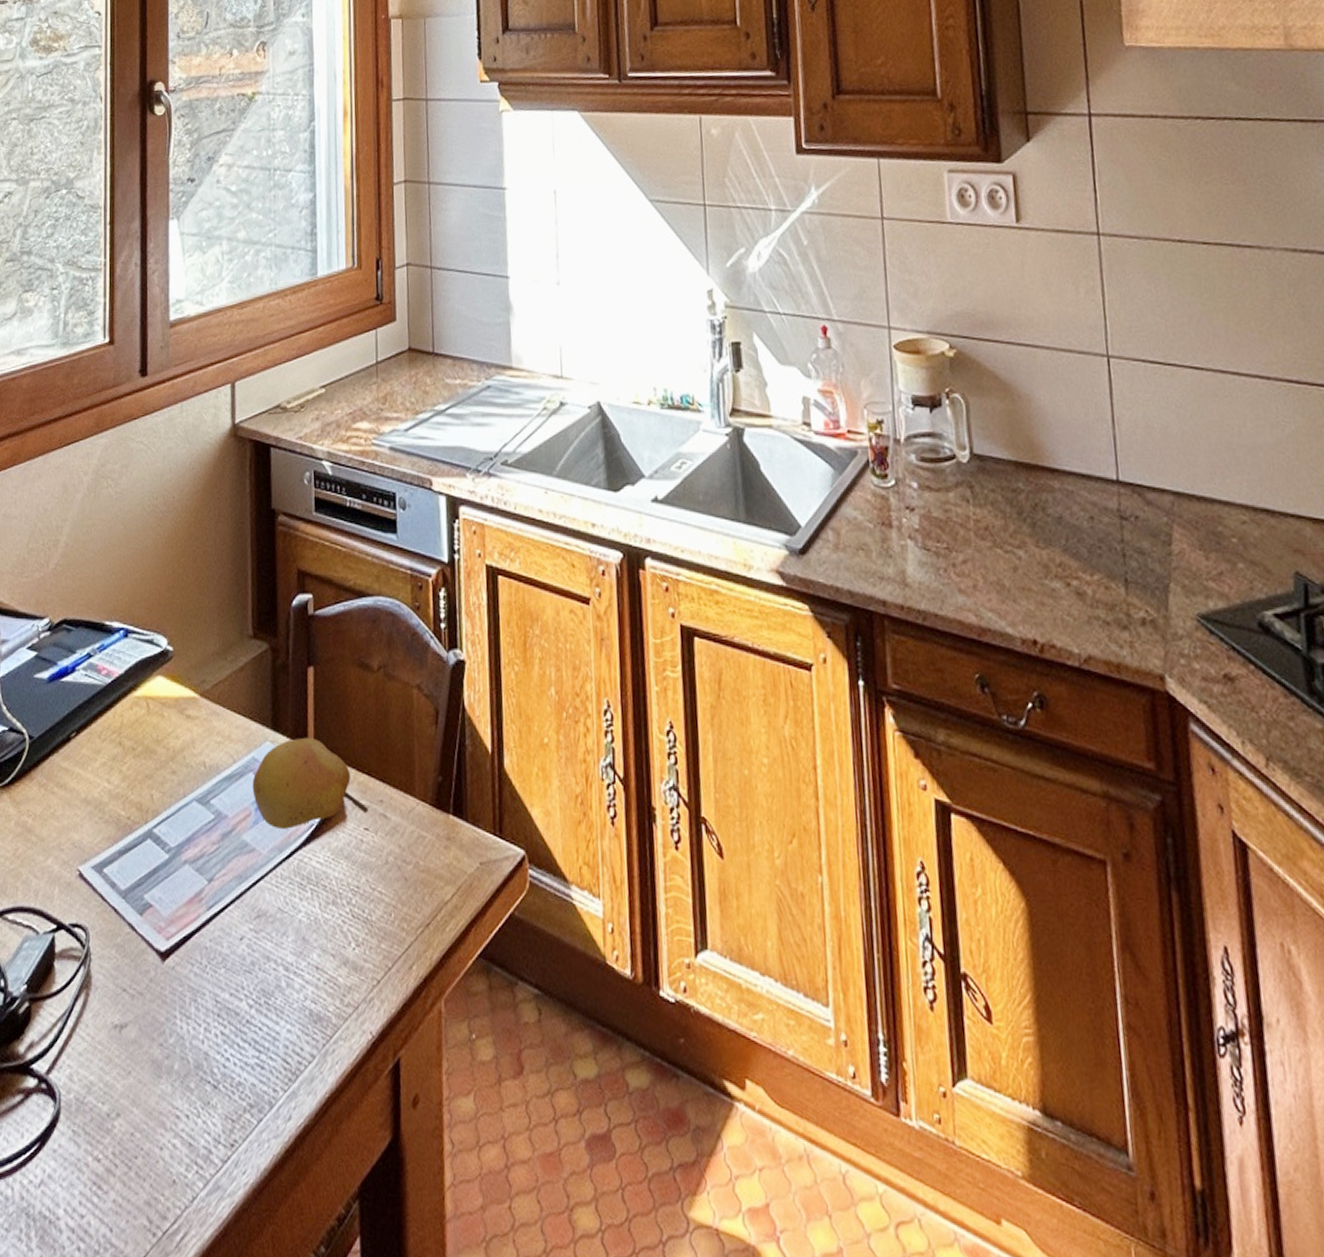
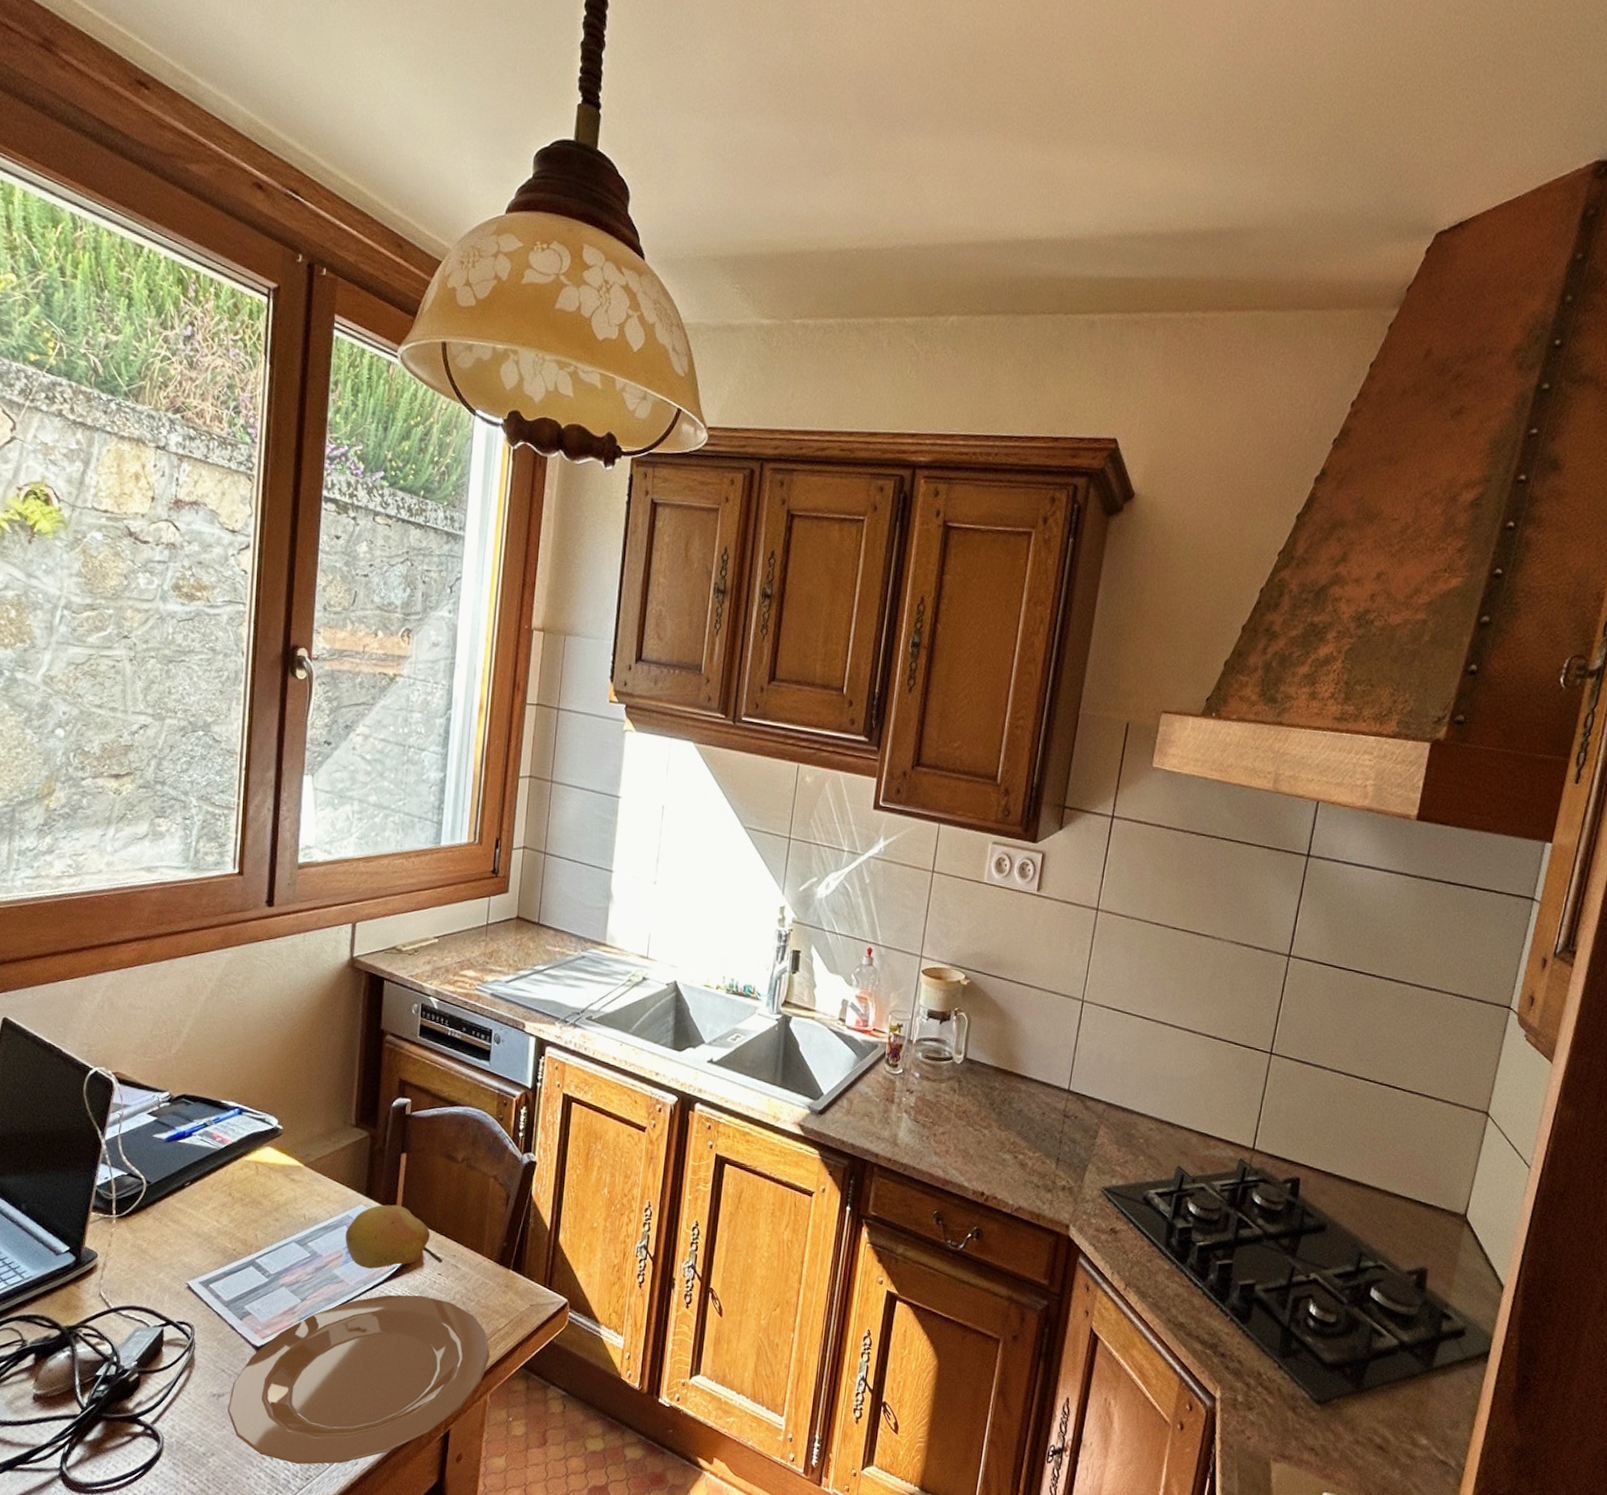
plate: none [132,861,439,1124] -> present [227,1294,490,1465]

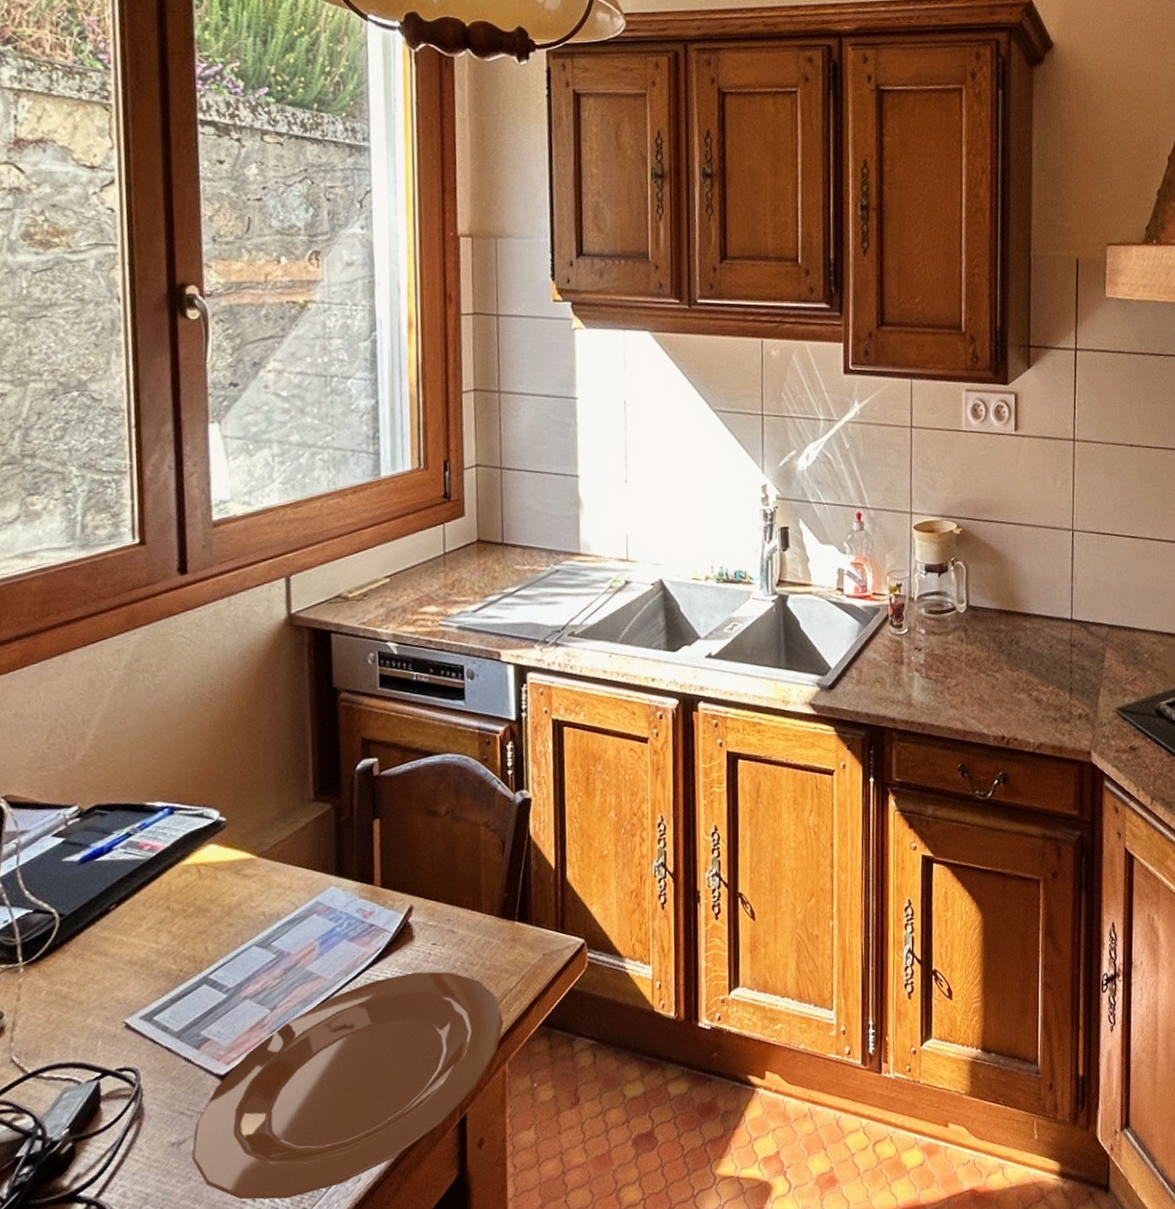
fruit: present [345,1204,443,1269] -> none [316,877,436,956]

